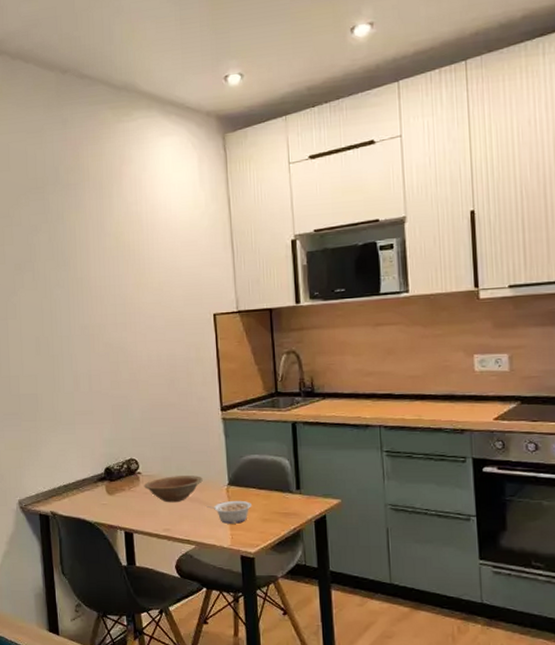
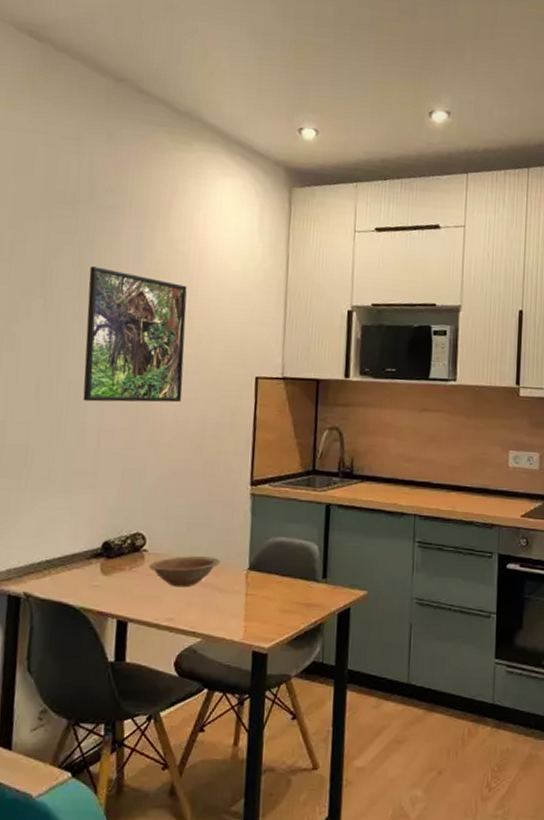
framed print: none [64,237,152,353] -> present [83,265,187,403]
legume: present [206,500,252,524] -> none [220,587,272,614]

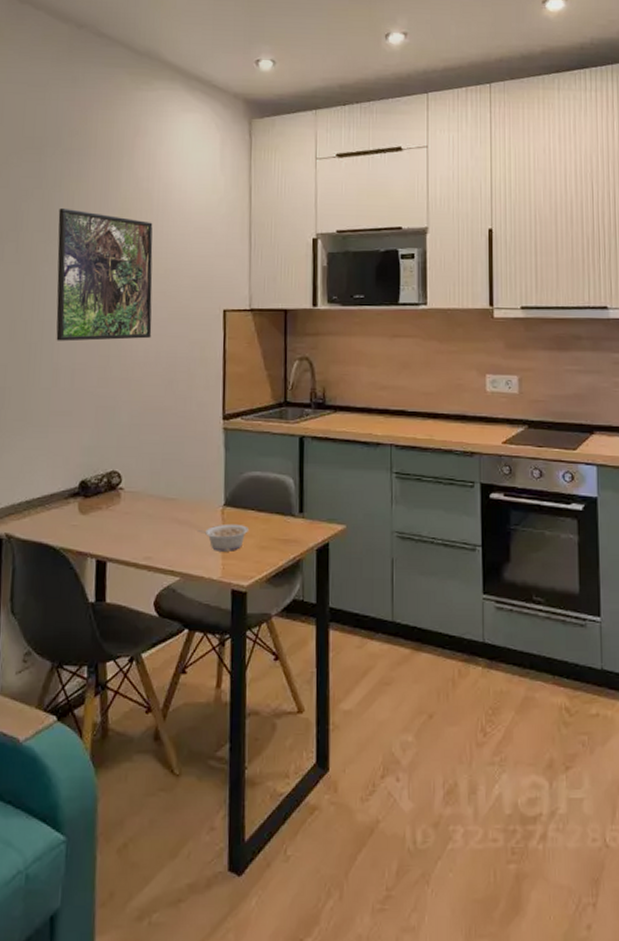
bowl: present [148,556,220,588] -> none [125,493,195,526]
legume: none [220,587,272,614] -> present [197,523,248,551]

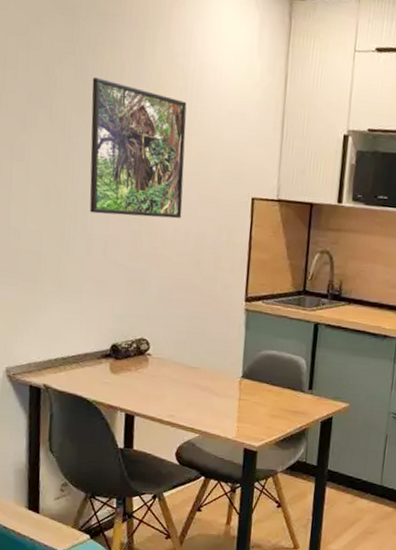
legume: present [197,523,248,551] -> none [216,393,262,417]

